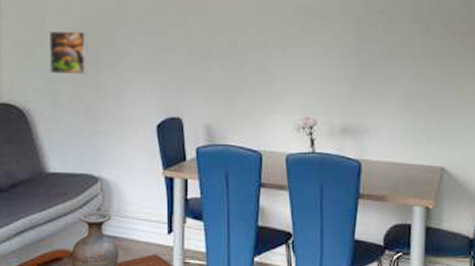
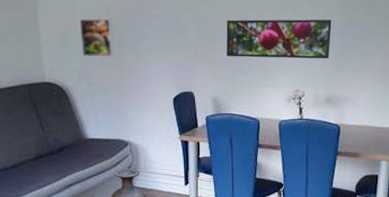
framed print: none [222,35,347,82] -> present [226,19,332,59]

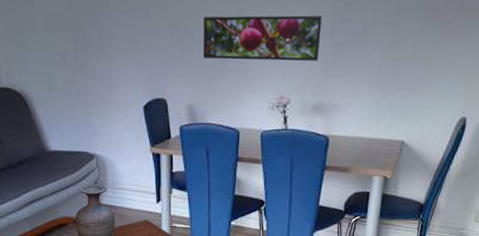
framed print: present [79,18,115,58] -> none [38,14,78,60]

